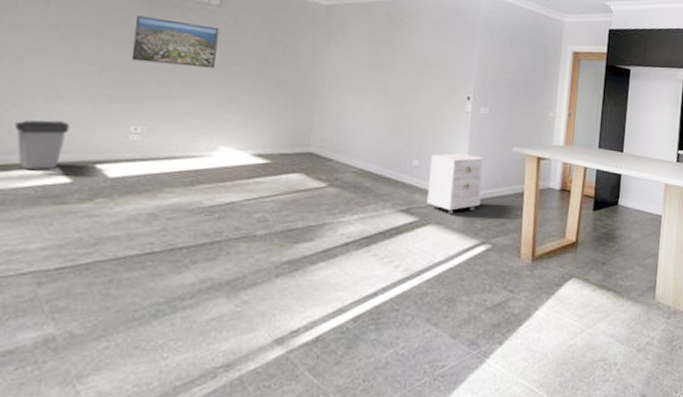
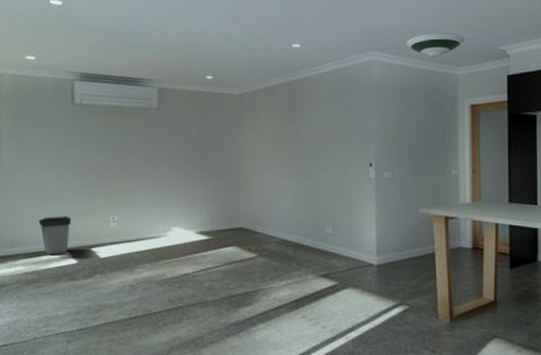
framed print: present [131,16,220,69] -> none [102,126,161,163]
cabinet: present [427,153,485,215] -> none [342,219,393,278]

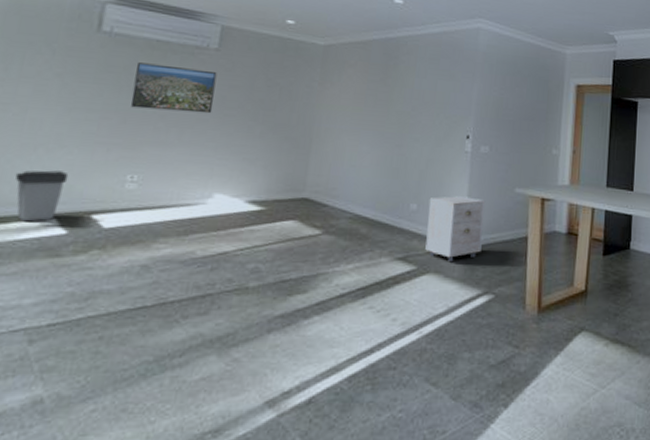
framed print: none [102,126,161,163] -> present [130,62,217,114]
cabinet: none [342,219,393,278] -> present [425,196,486,263]
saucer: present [406,33,465,58] -> none [517,8,576,34]

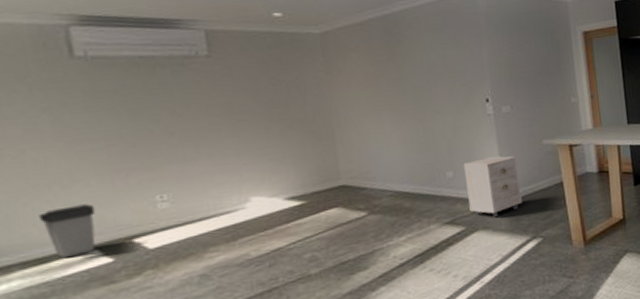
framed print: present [130,62,217,114] -> none [126,79,223,130]

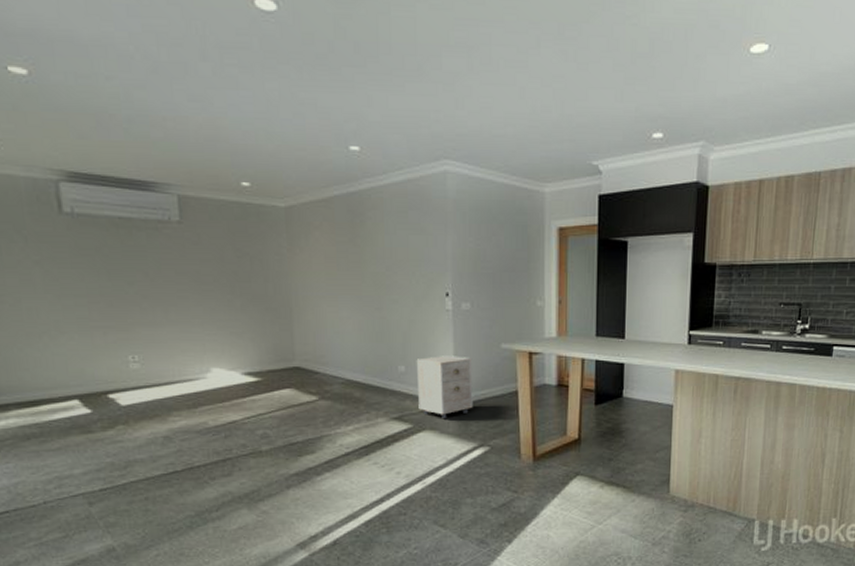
trash can: present [38,204,96,259] -> none [30,356,78,404]

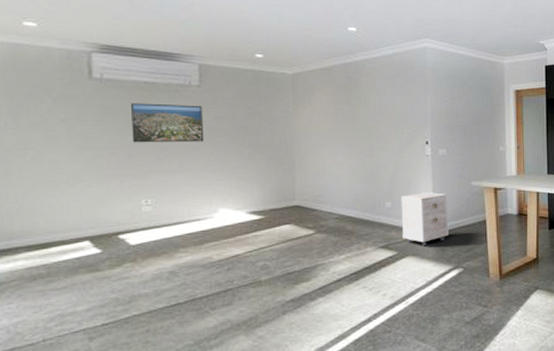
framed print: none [106,243,190,290] -> present [130,103,204,143]

